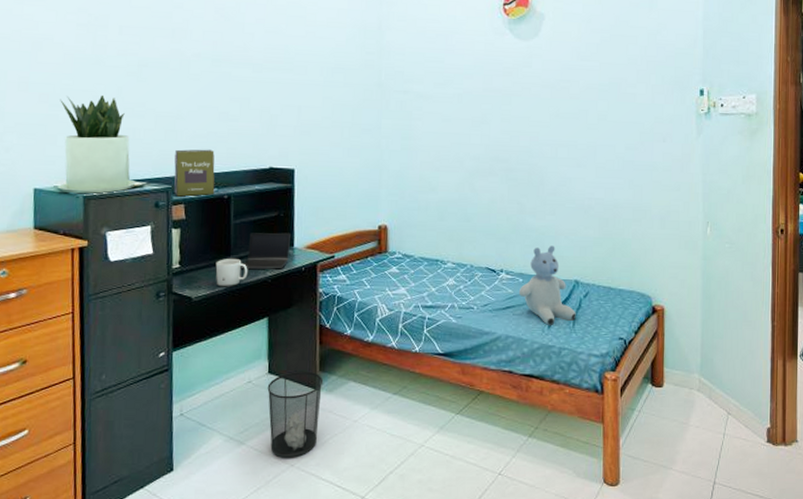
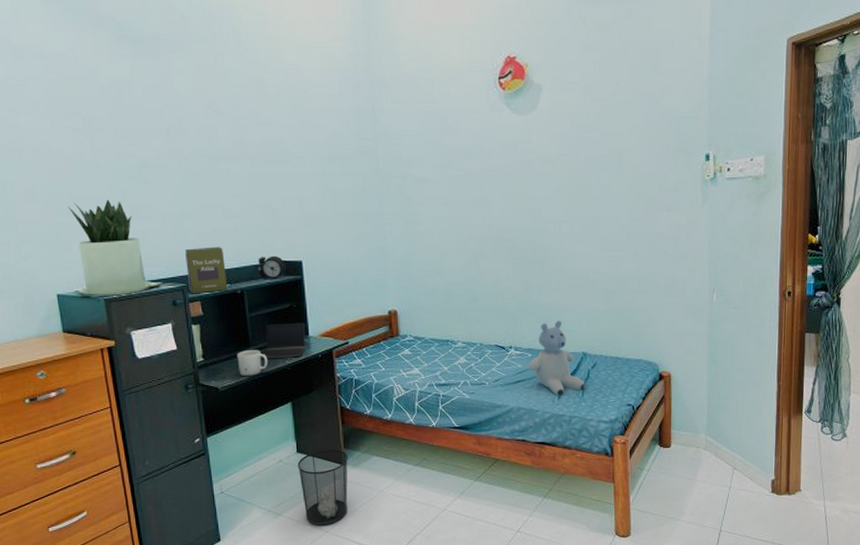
alarm clock: none [248,162,277,186] -> present [258,255,286,279]

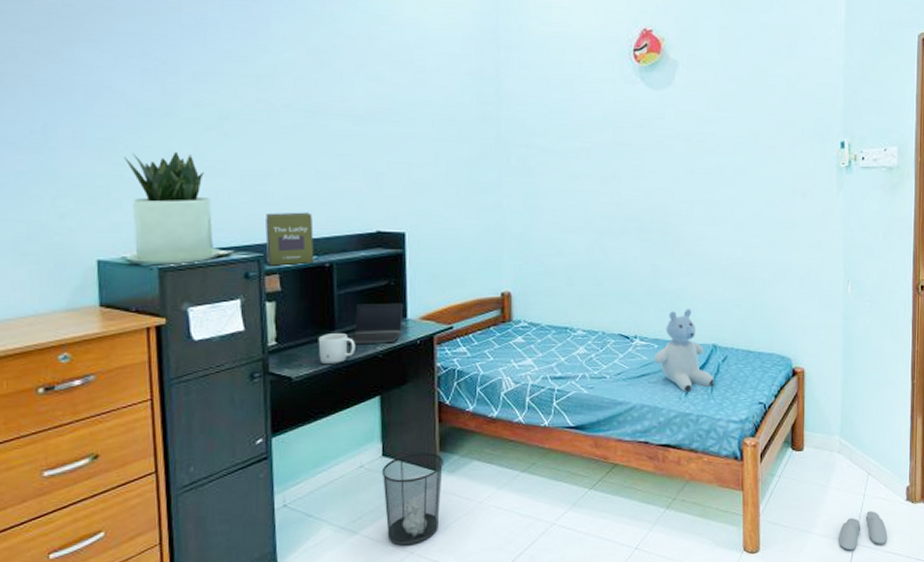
alarm clock: present [258,255,286,279] -> none [352,225,386,252]
slippers: none [705,502,753,537] -> present [839,511,888,551]

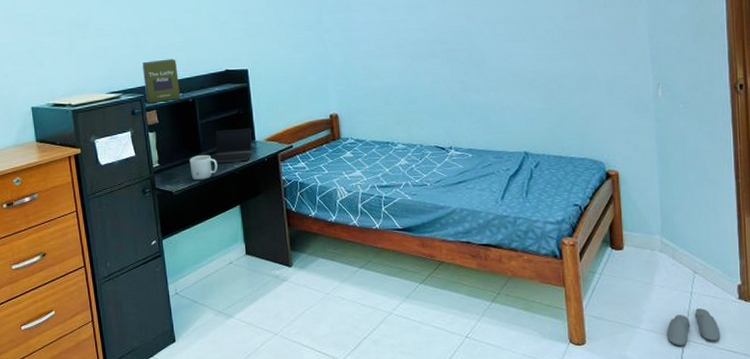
planter: present [124,151,221,266] -> none [42,19,113,109]
waste bin: present [381,452,443,546] -> none [246,251,295,328]
stuffed bear: present [653,309,714,393] -> none [469,120,528,198]

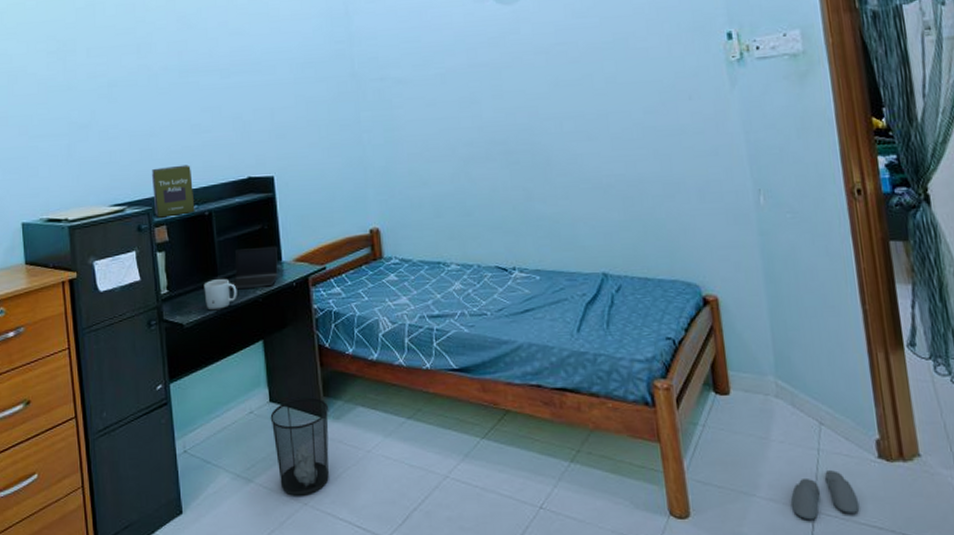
waste bin: none [246,251,295,328] -> present [270,397,329,496]

